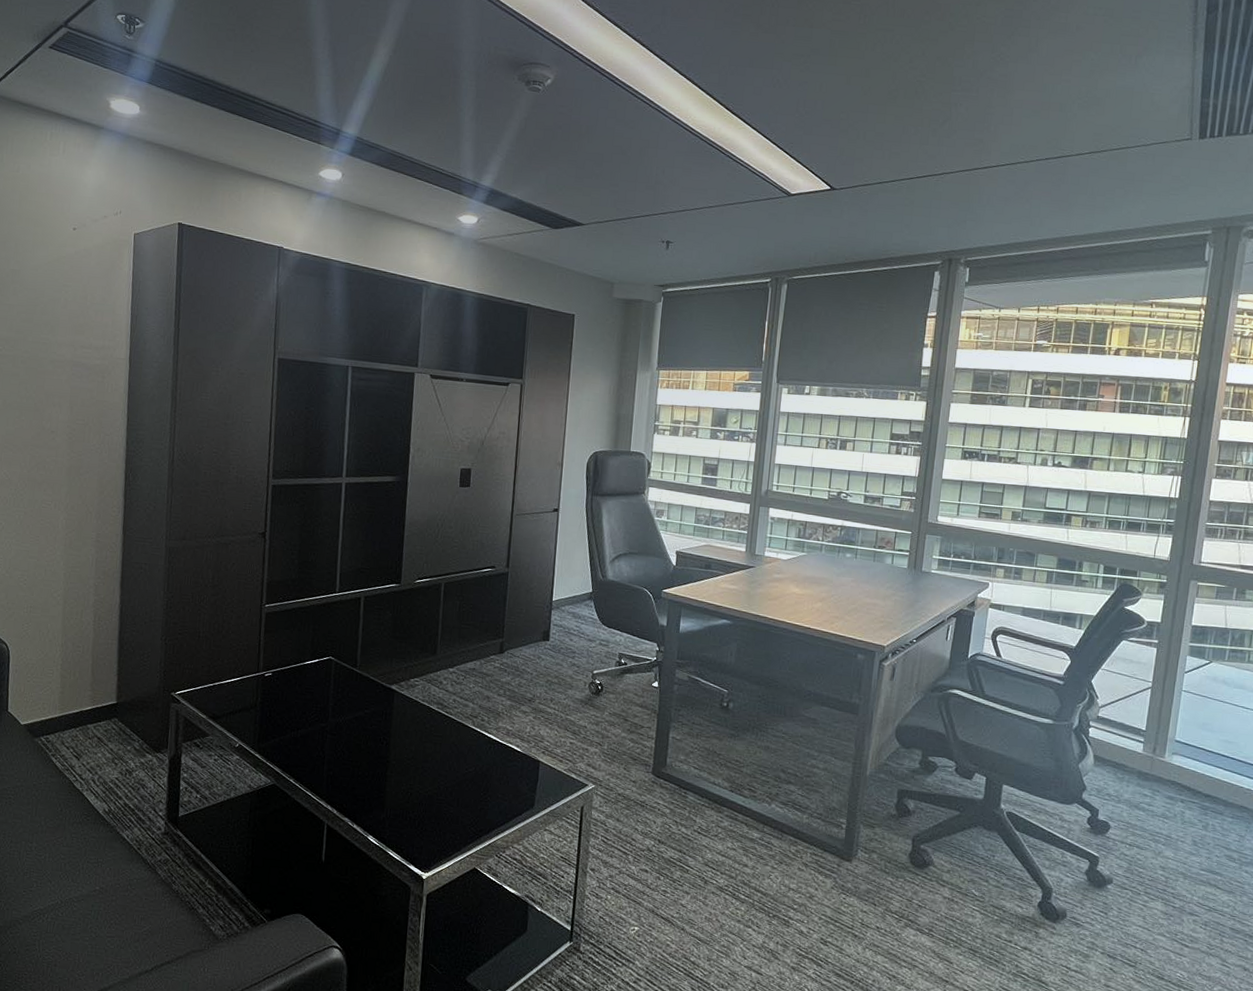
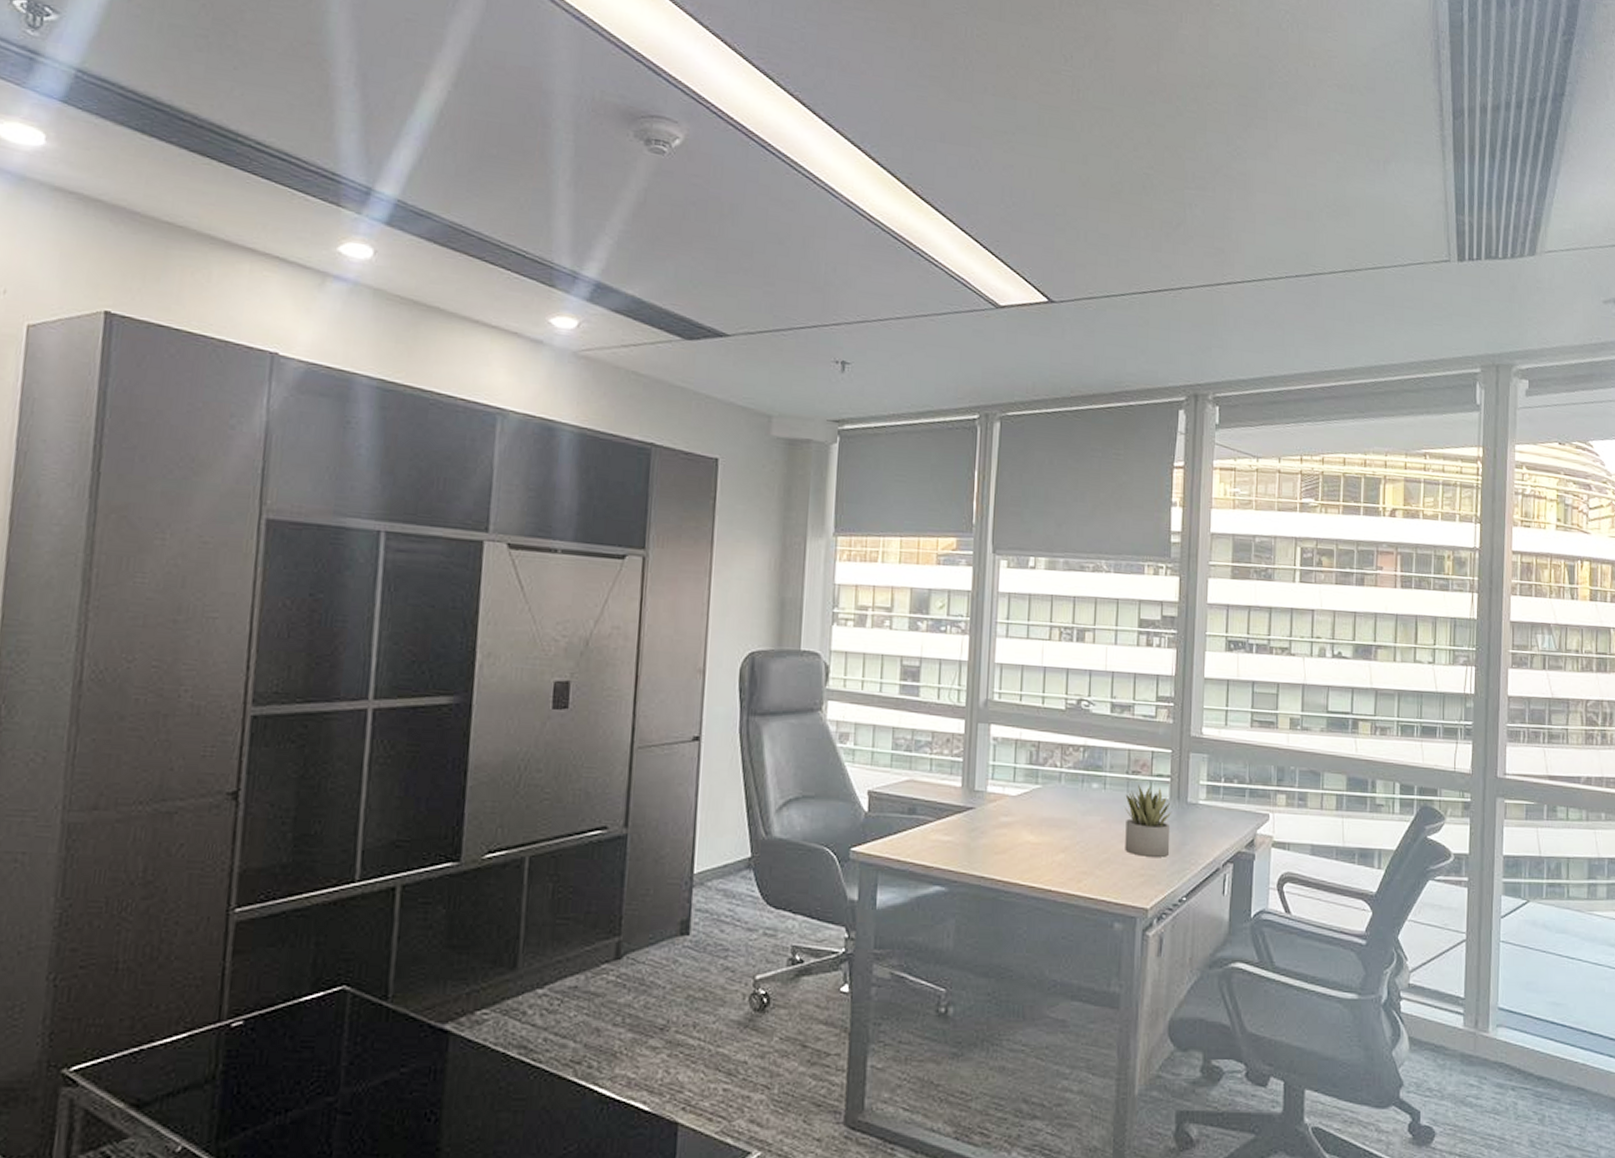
succulent plant: none [869,556,909,610] -> present [1123,785,1172,857]

